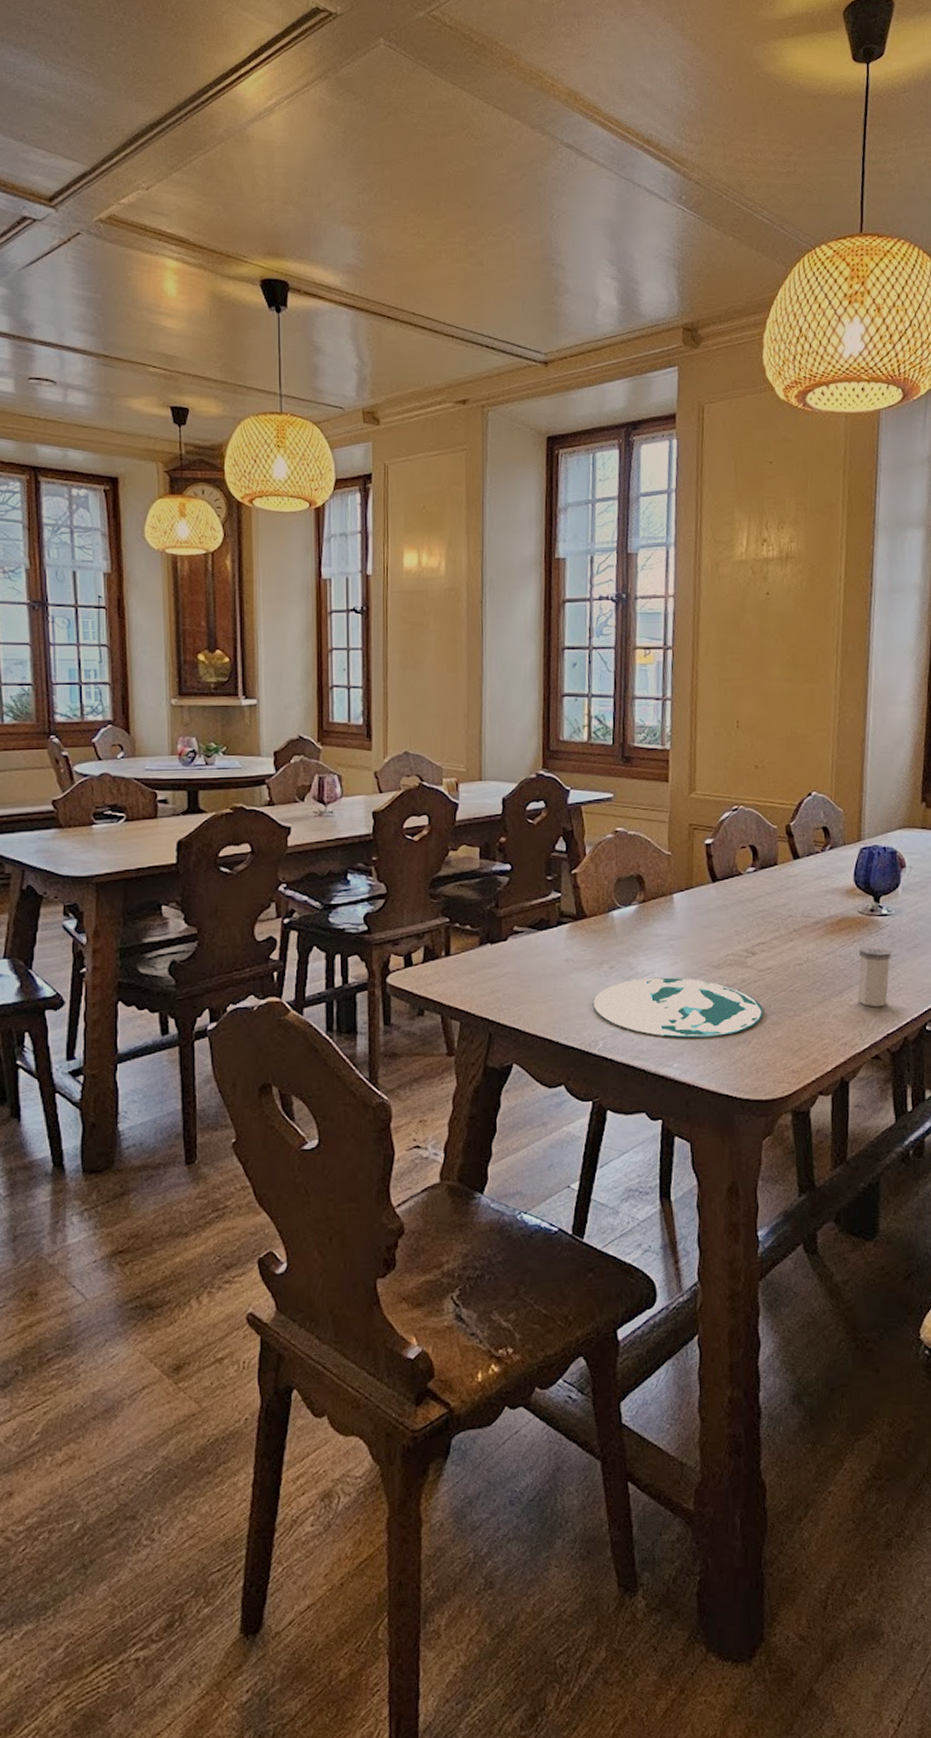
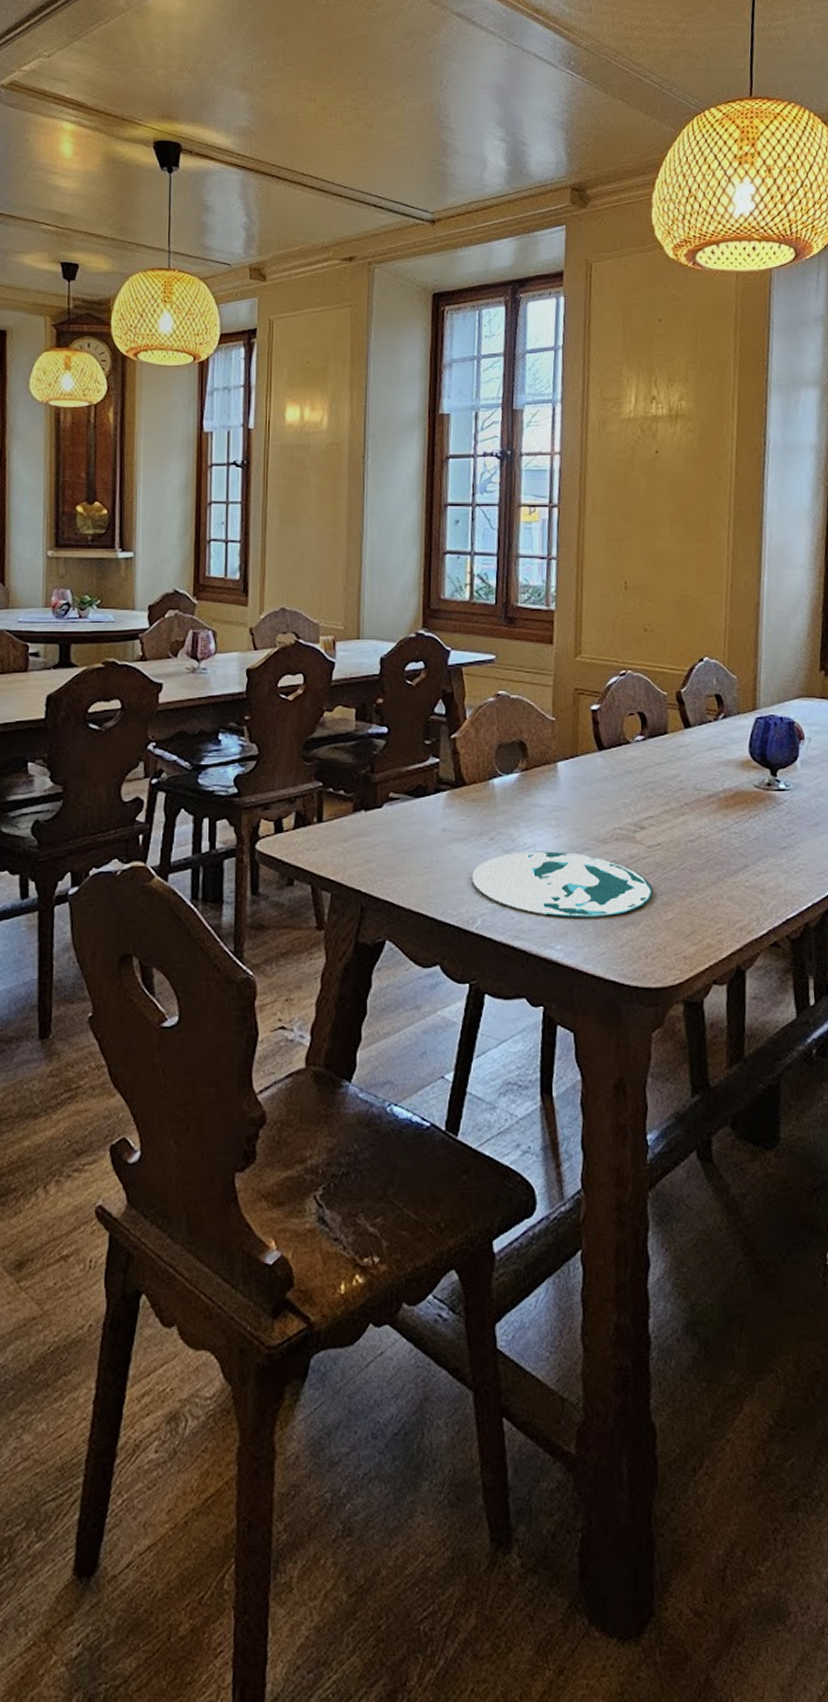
salt shaker: present [857,946,891,1007] -> none [754,823,790,890]

